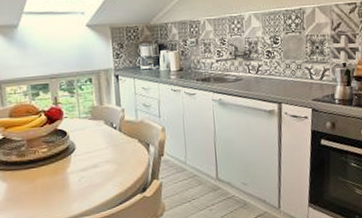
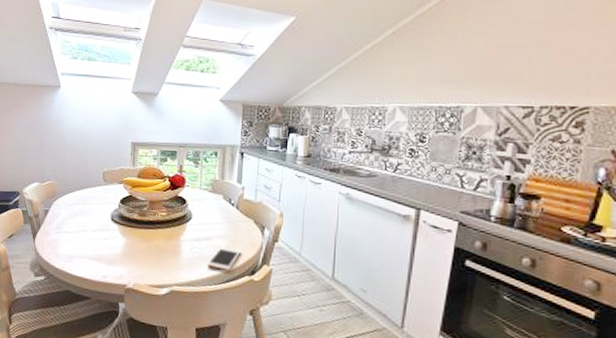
cell phone: none [97,170,130,194] -> present [206,247,241,271]

